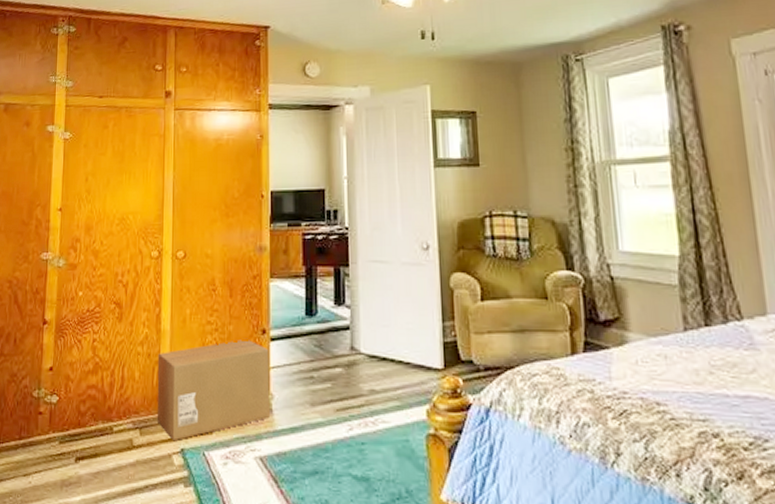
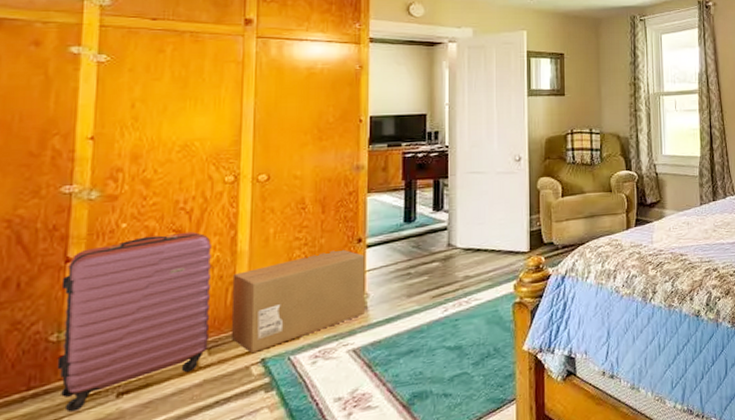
suitcase: none [37,305,144,468] -> present [57,231,214,413]

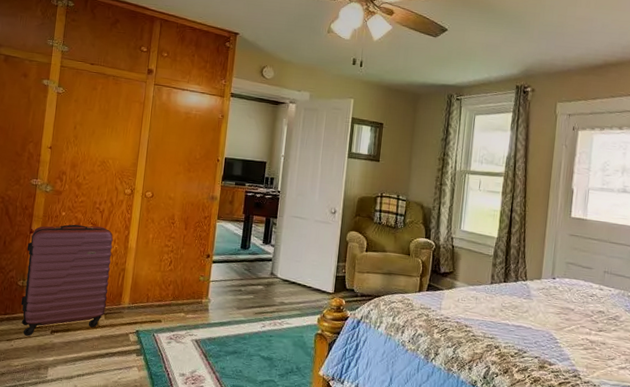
box: present [230,249,365,354] -> none [119,260,211,325]

